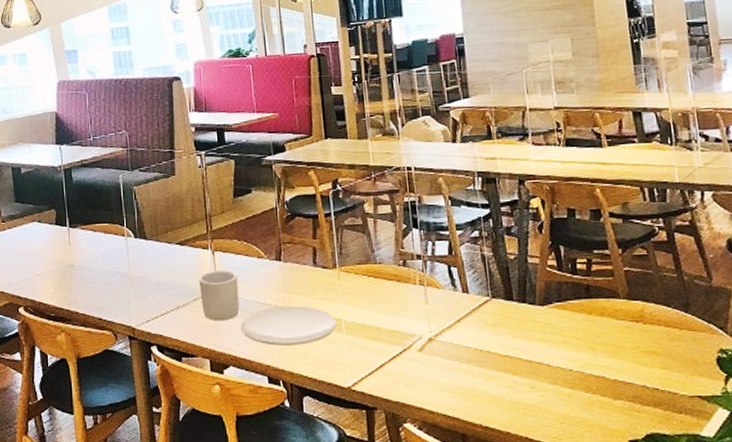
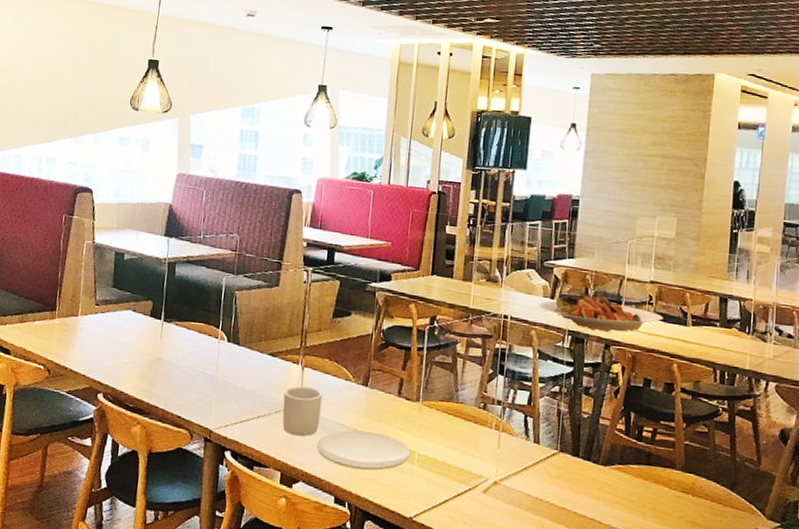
salad: none [441,129,576,168] -> present [538,291,664,333]

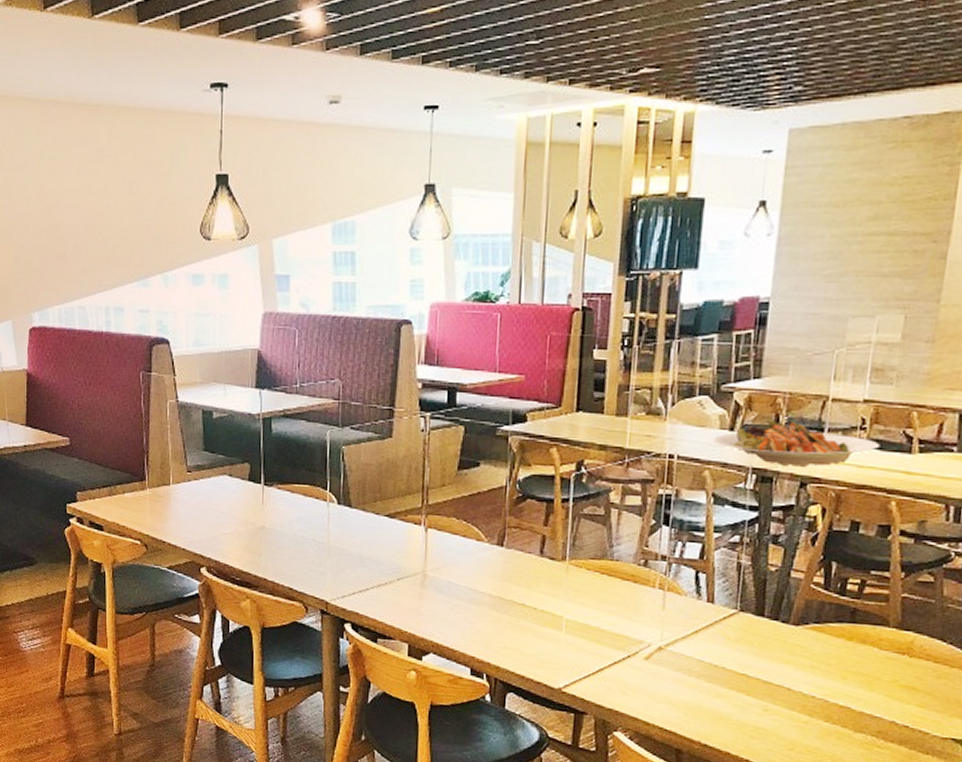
mug: present [282,386,323,437] -> none [406,549,451,605]
plate: present [317,430,411,471] -> none [447,595,557,639]

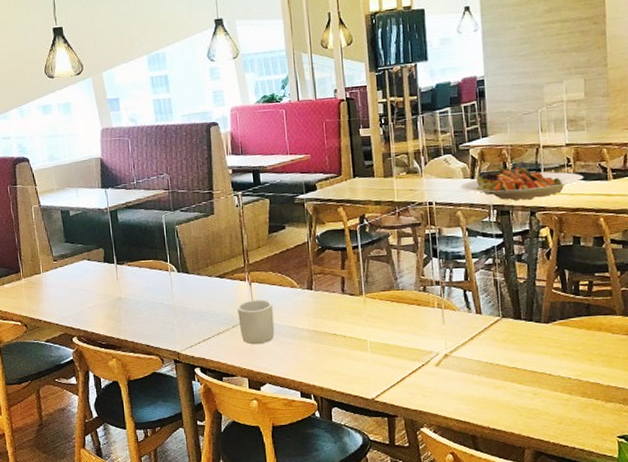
mug: none [406,549,451,605] -> present [237,299,275,345]

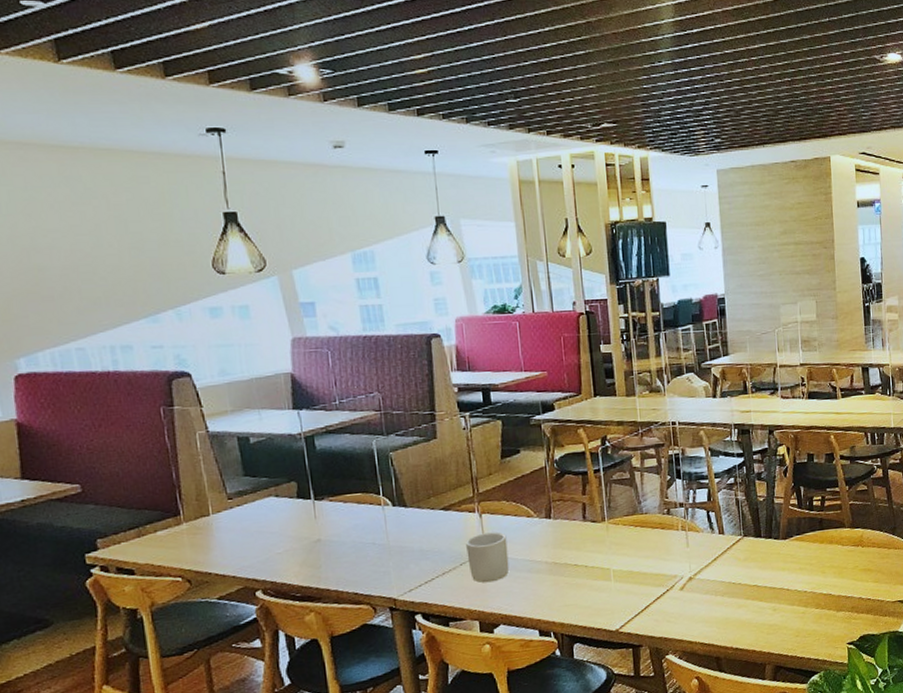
salad: present [460,166,584,201] -> none [702,385,817,420]

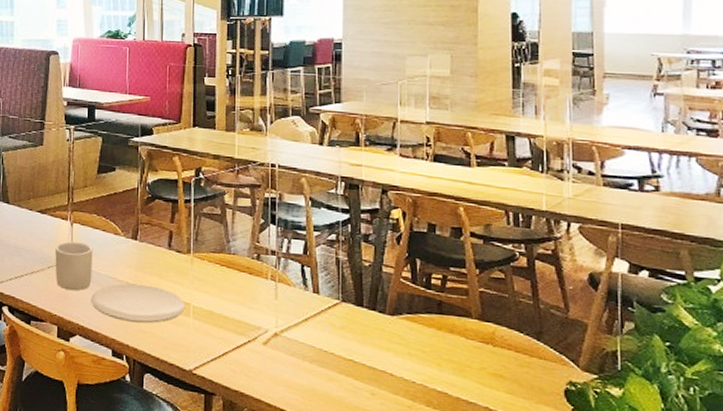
plate: none [511,560,606,600] -> present [91,283,186,324]

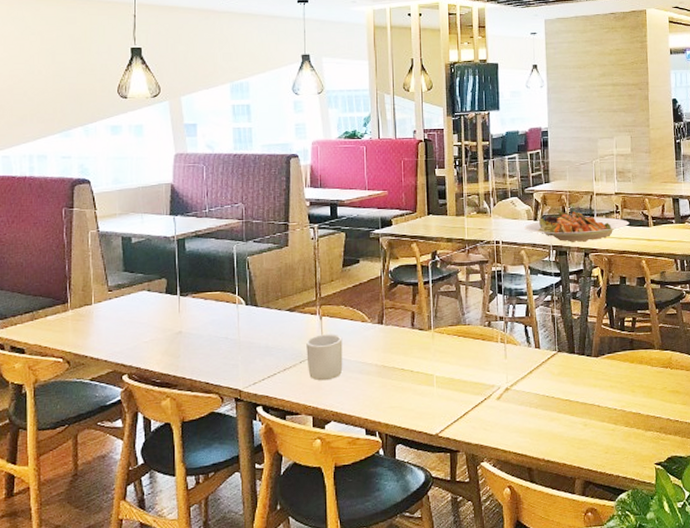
plate: present [91,283,186,324] -> none [343,364,430,401]
salad: none [307,135,444,178] -> present [524,210,630,243]

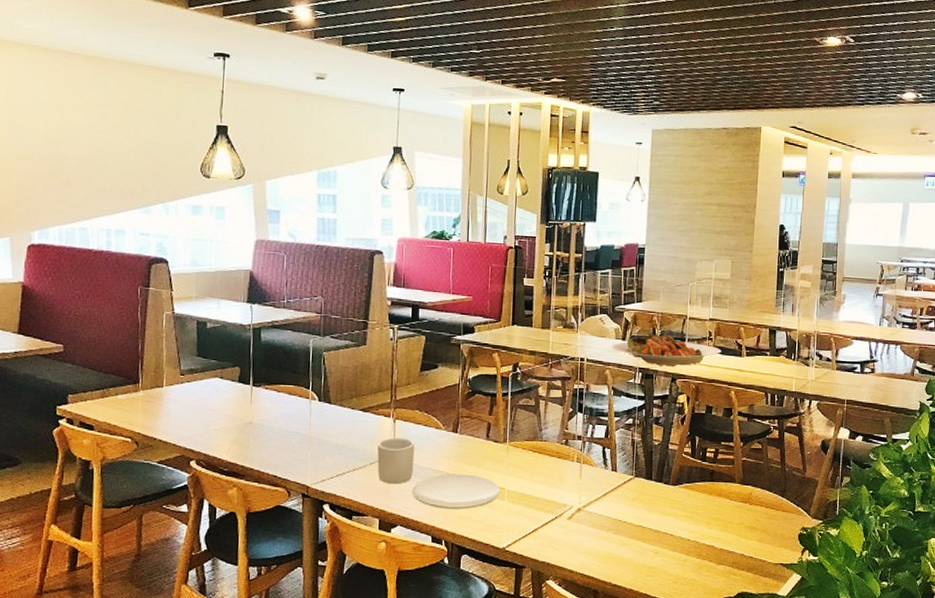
plate: none [343,364,430,401] -> present [412,473,501,509]

